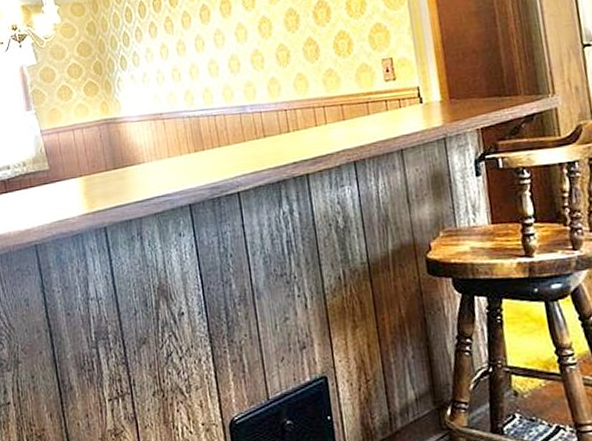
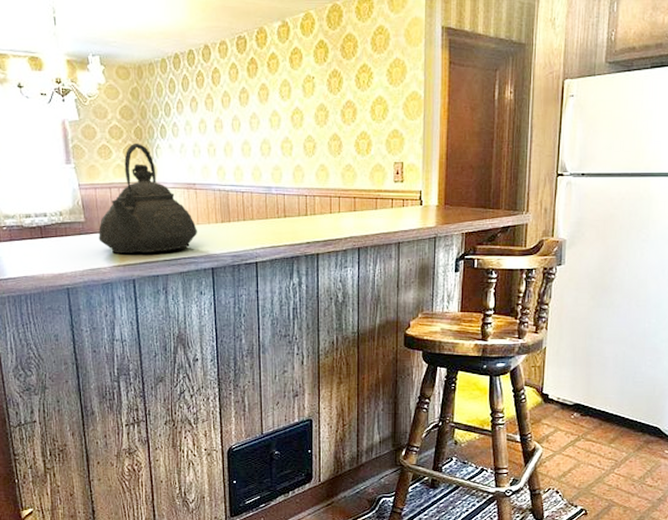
teakettle: none [64,78,169,201] -> present [99,143,197,254]

